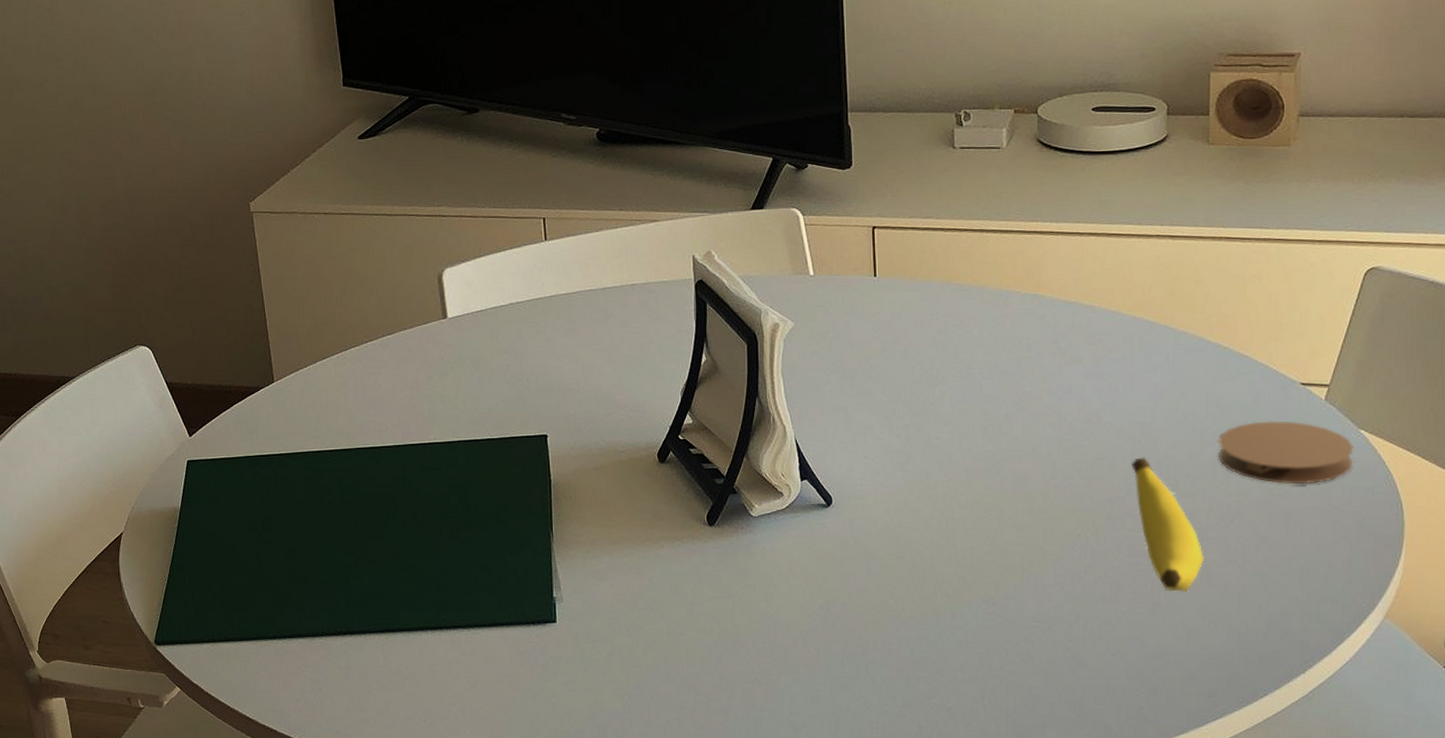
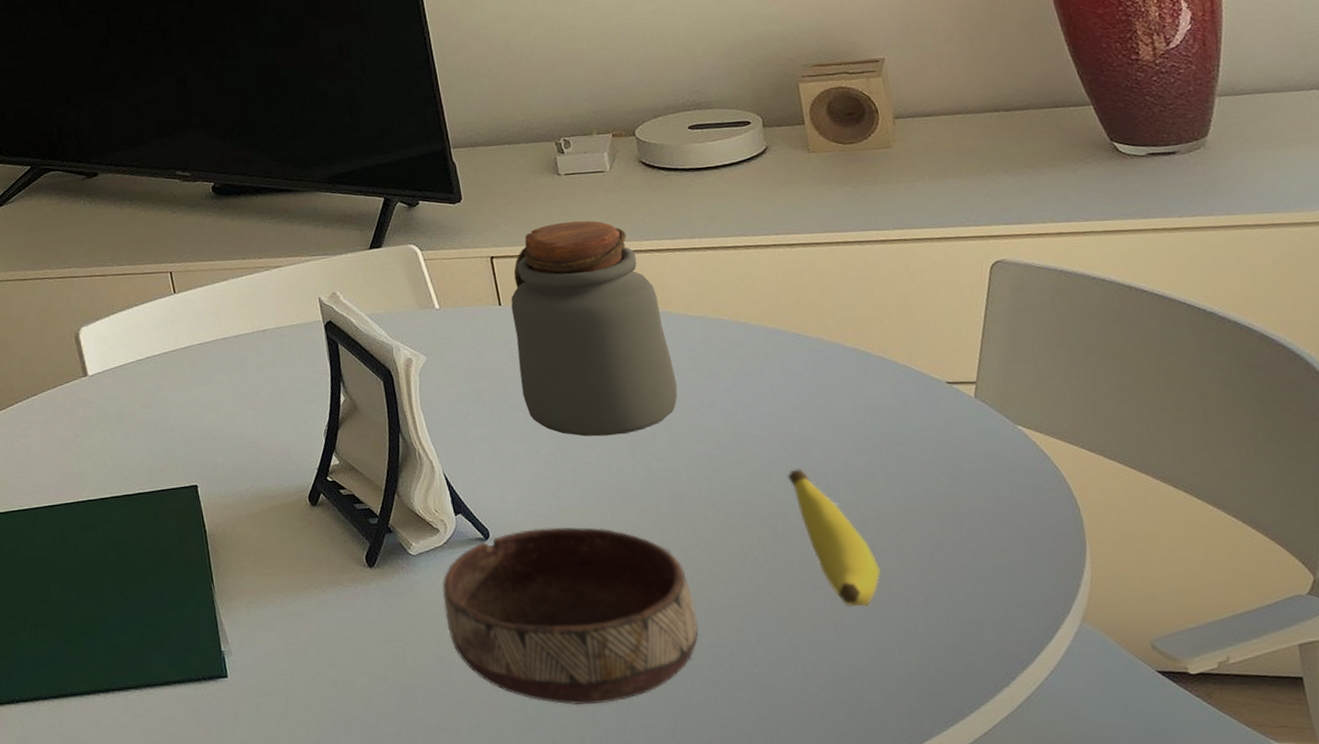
bowl: none [778,499,1022,668] -> present [442,527,699,705]
jar: none [884,197,1039,413] -> present [511,220,678,437]
coaster: present [1218,421,1354,485] -> none [873,422,1017,487]

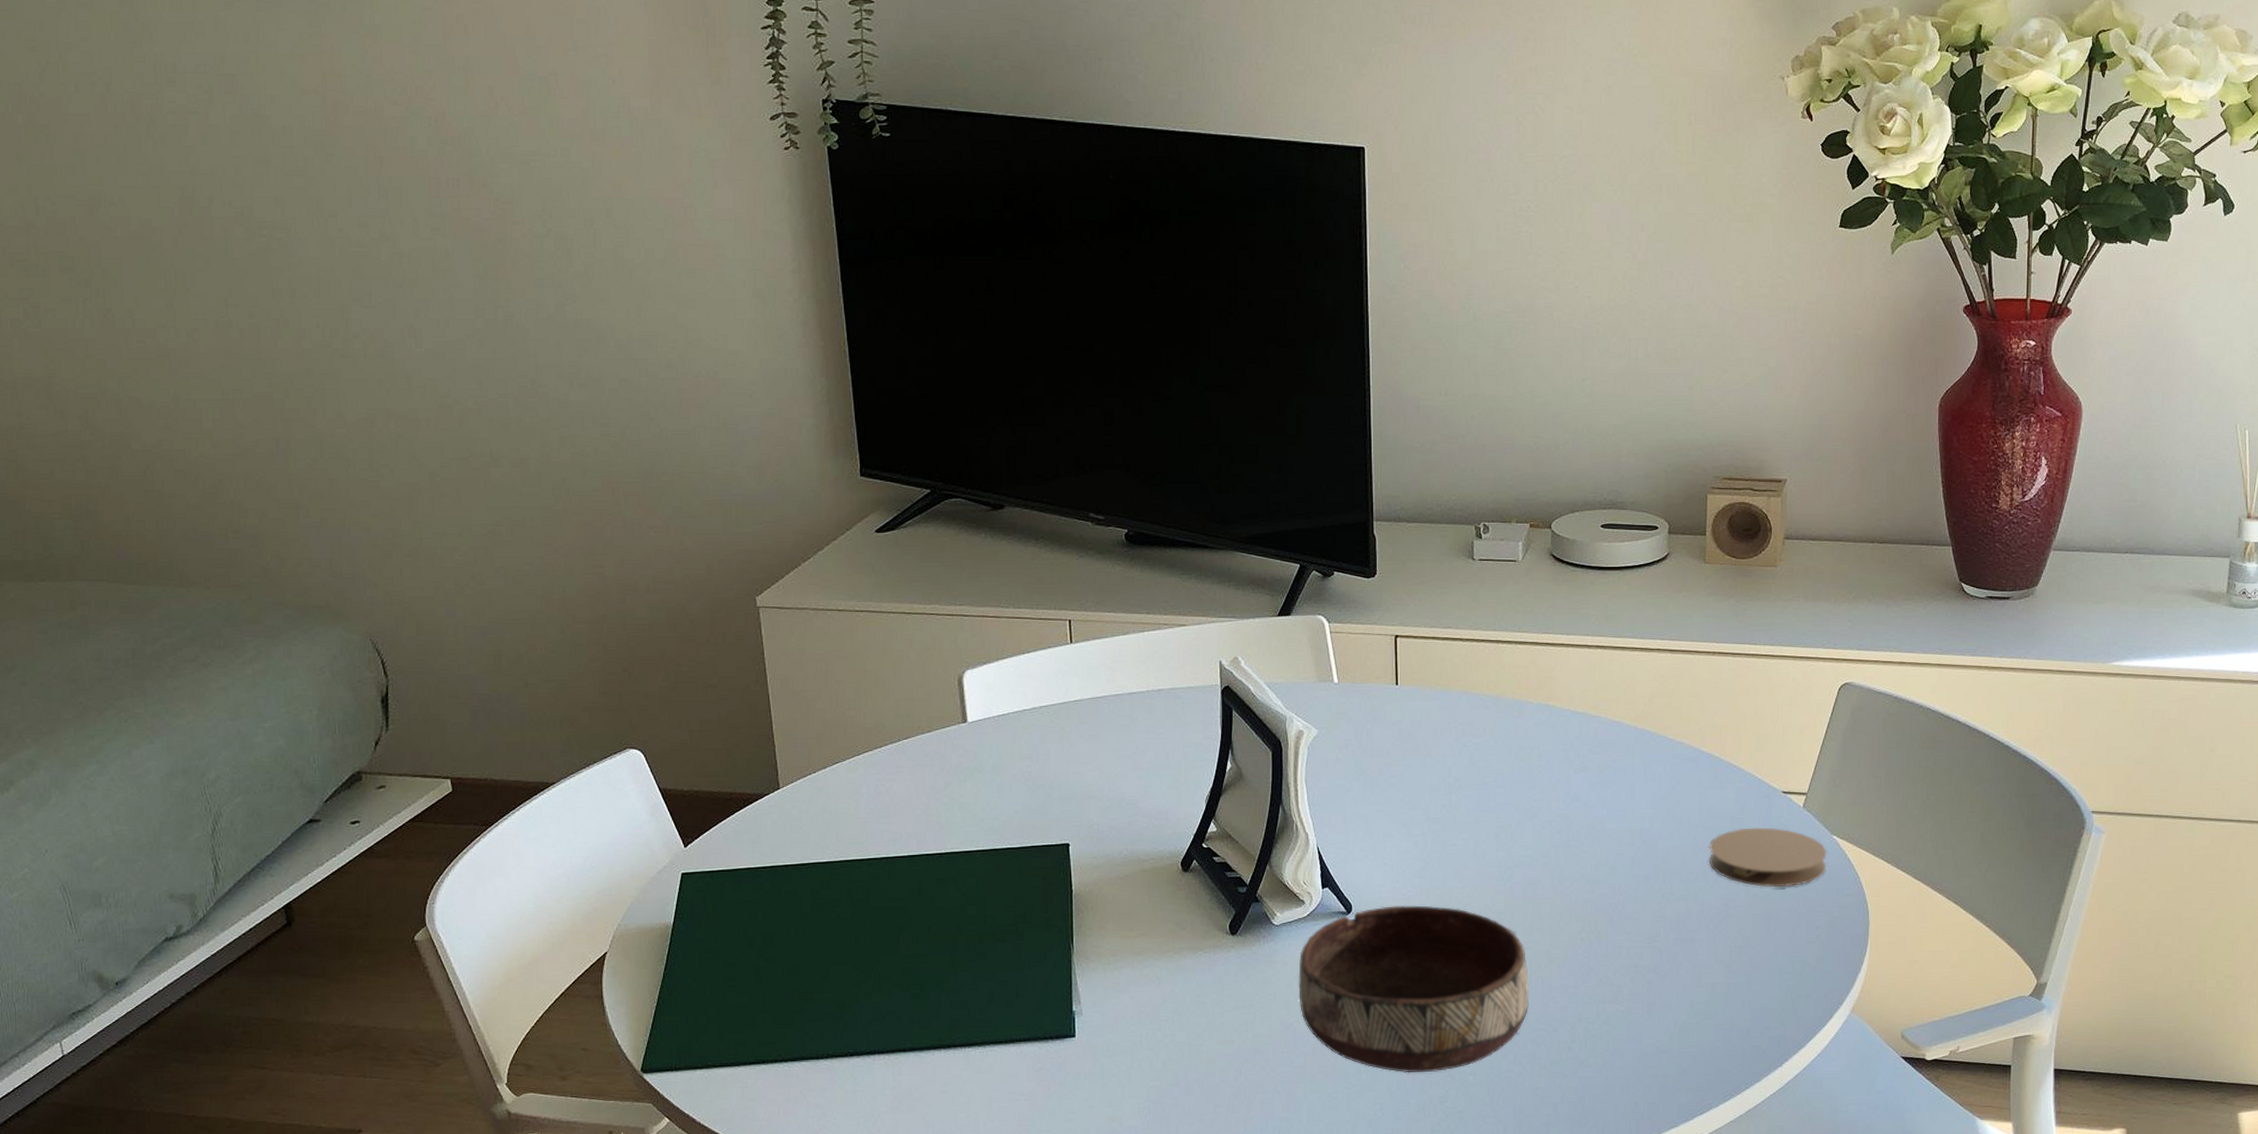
jar: present [511,220,678,437] -> none [1404,608,1549,821]
banana: present [788,469,880,607] -> none [1632,863,1695,992]
coaster: none [873,422,1017,487] -> present [1708,827,1827,888]

